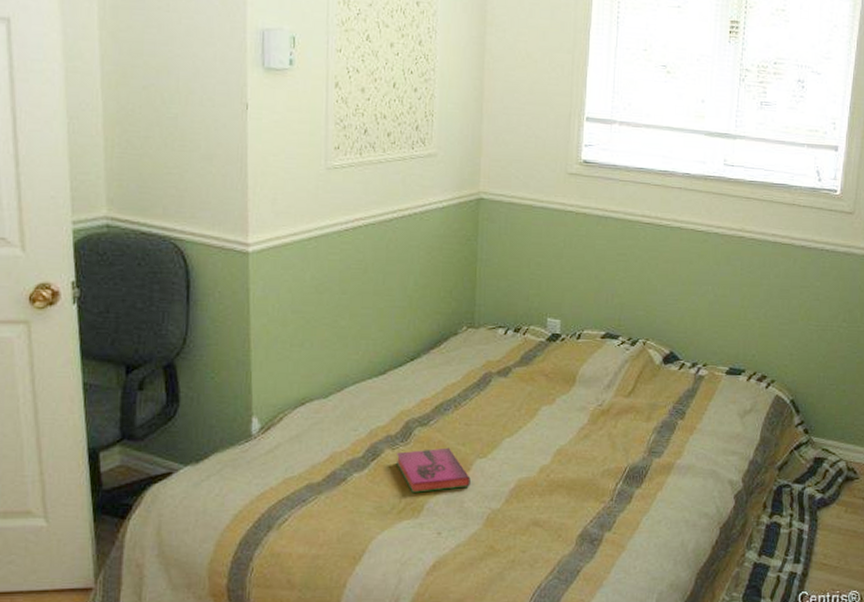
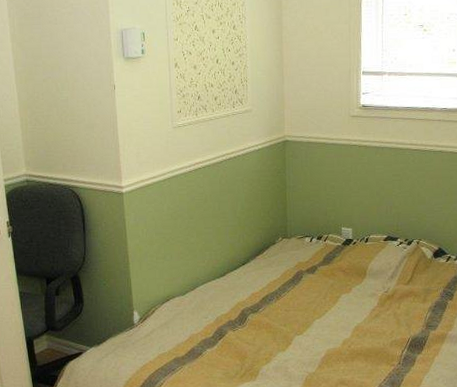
hardback book: present [397,447,471,493] -> none [237,328,292,362]

